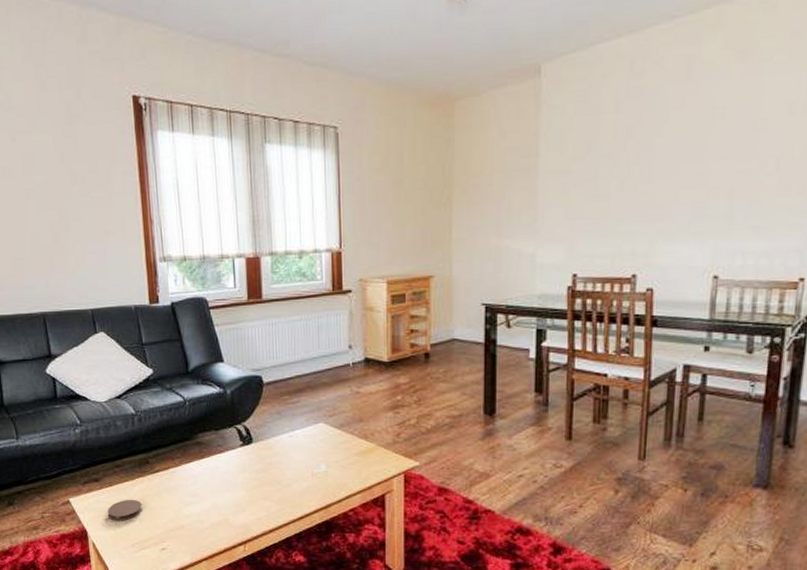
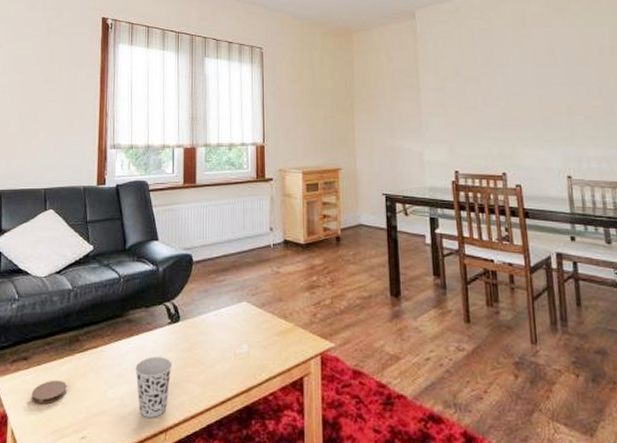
cup: none [209,477,248,531] -> present [135,356,173,417]

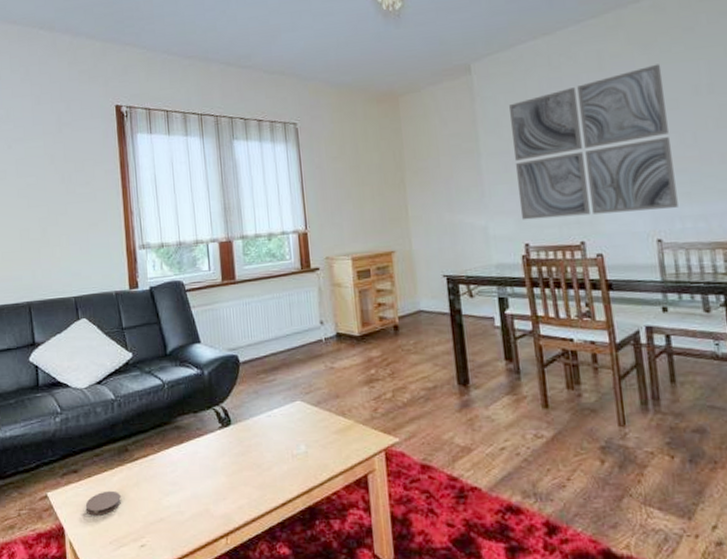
cup: present [135,356,173,417] -> none [189,462,228,523]
wall art: none [446,26,585,150] -> present [509,64,678,220]

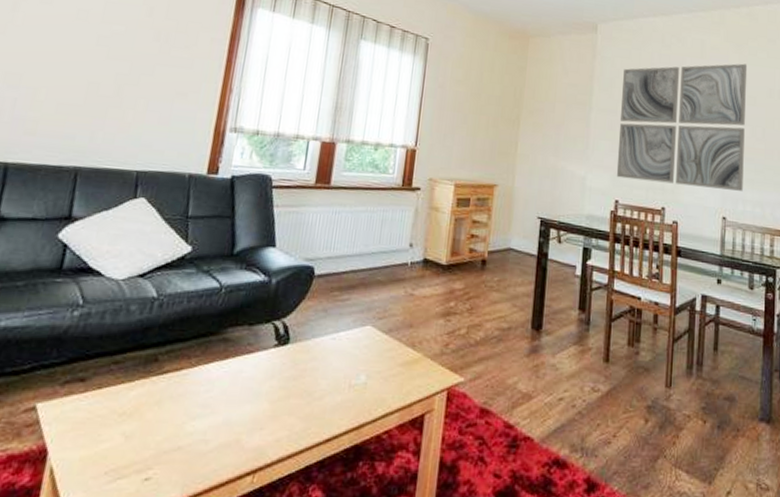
coaster: present [85,490,121,516] -> none [83,407,134,438]

